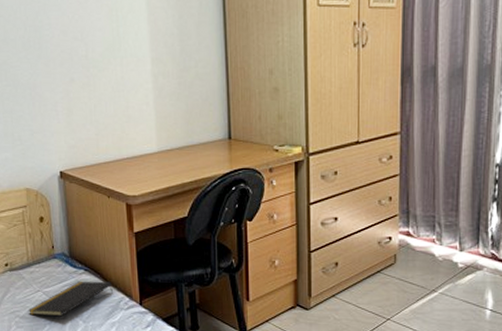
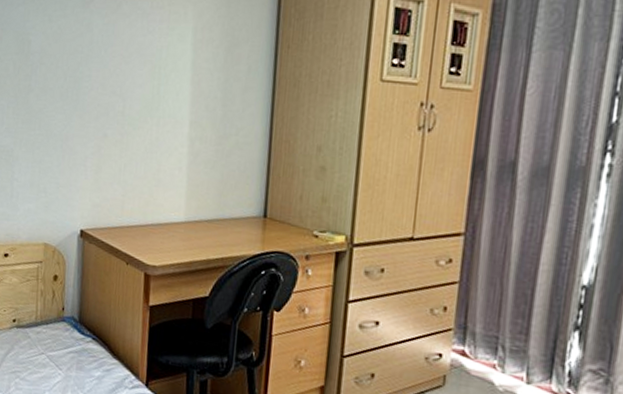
notepad: present [27,281,113,317] -> none [29,349,119,385]

